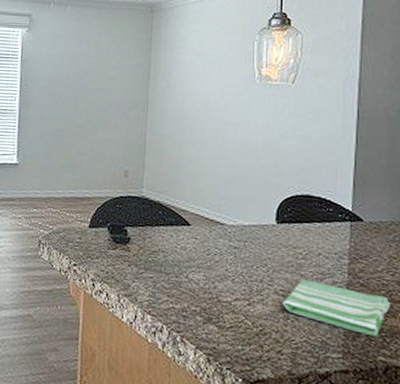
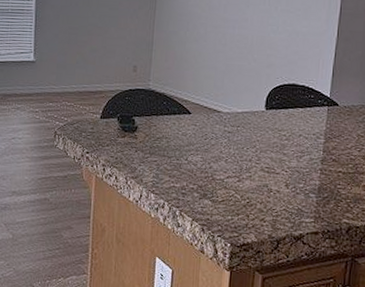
dish towel: present [282,279,390,337] -> none [267,157,355,203]

